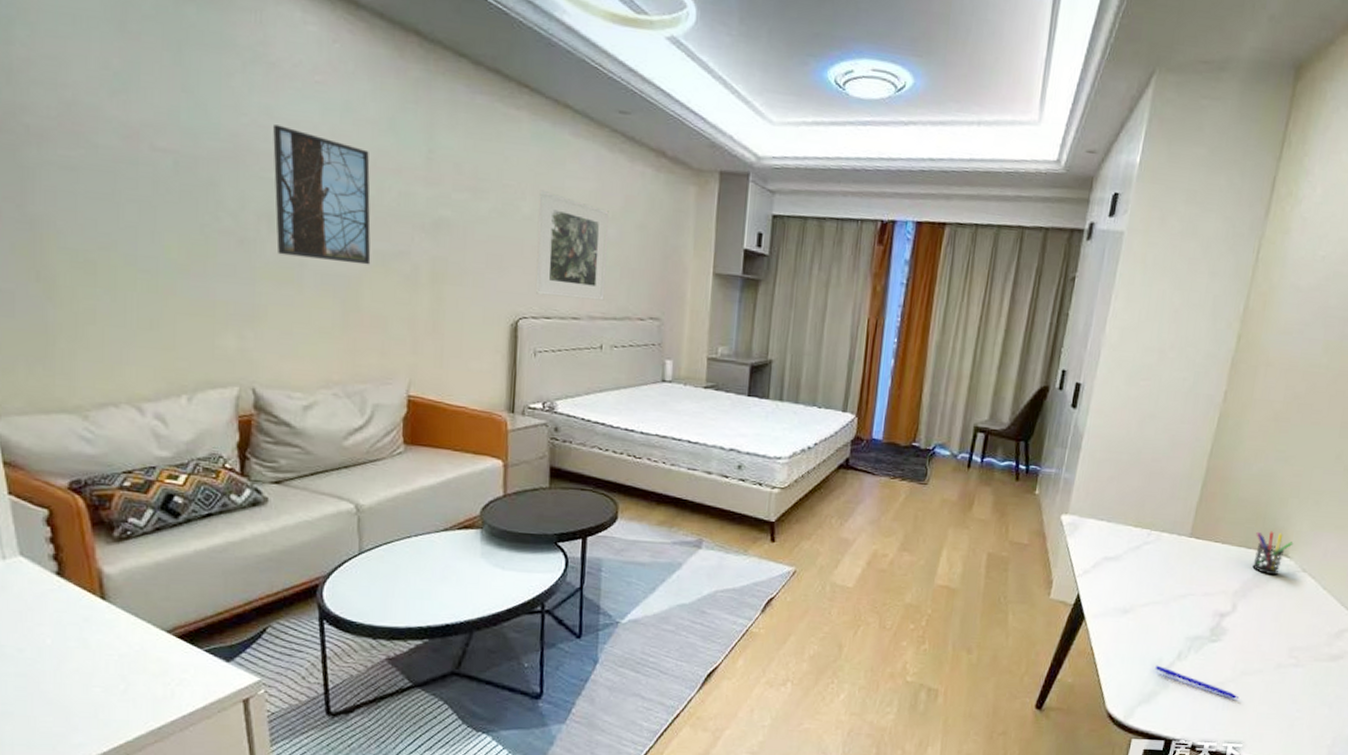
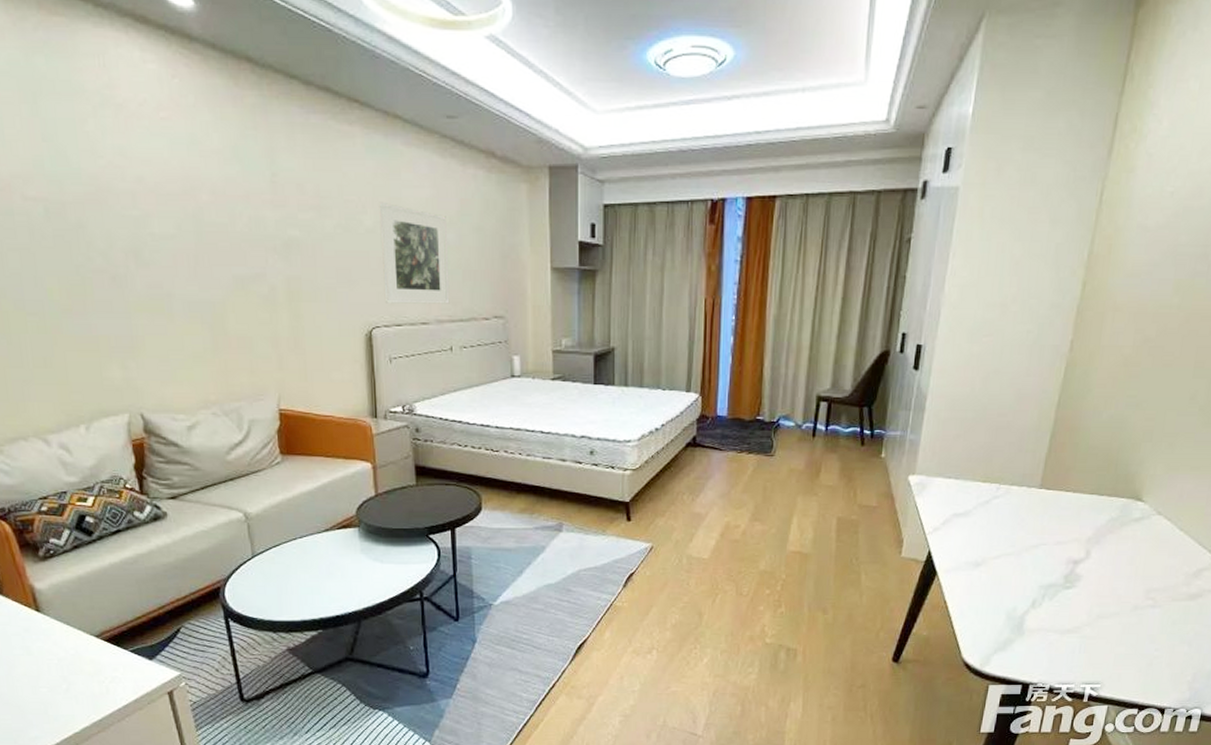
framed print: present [273,124,371,265] -> none [128,164,231,290]
pen: present [1155,665,1240,699] -> none [1009,614,1096,642]
pen holder: present [1252,531,1294,576] -> none [1105,477,1147,520]

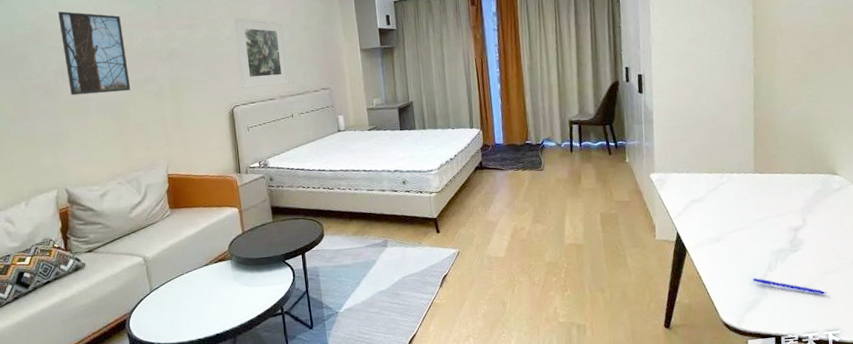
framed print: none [128,164,231,290] -> present [58,11,131,96]
pen: none [1009,614,1096,642] -> present [752,277,828,295]

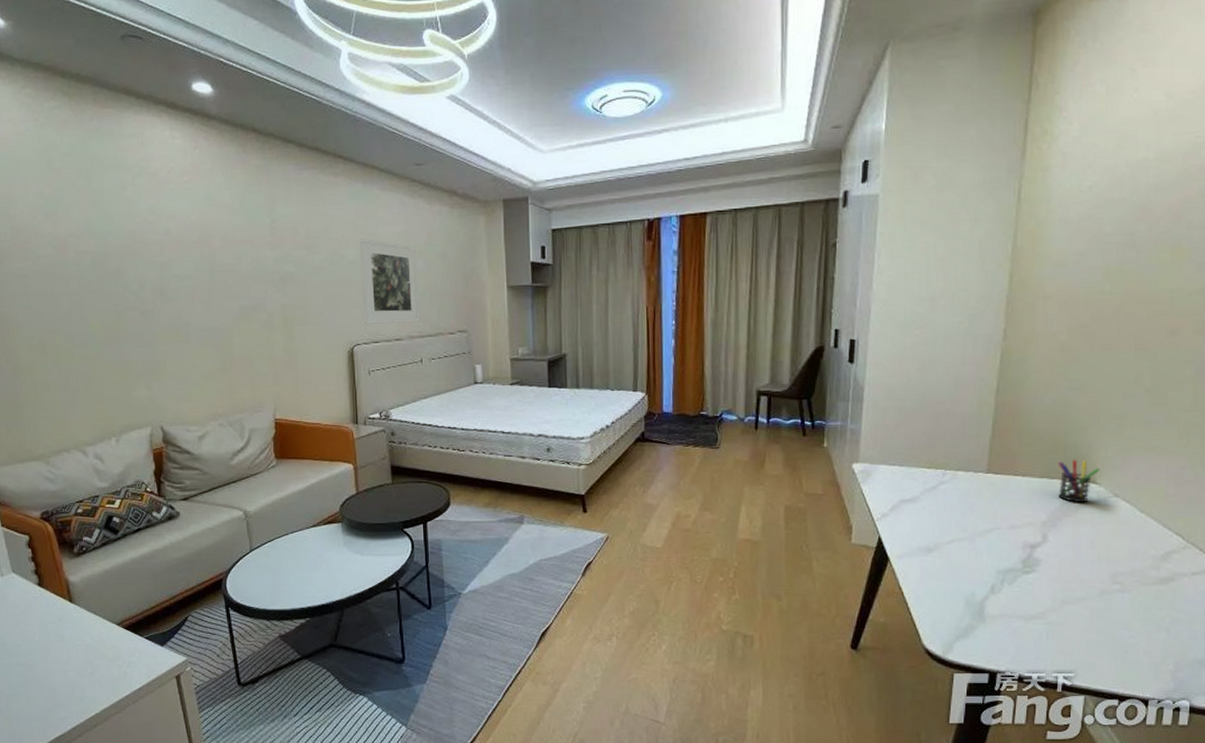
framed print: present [58,11,131,96] -> none [158,219,237,320]
pen: present [752,277,828,295] -> none [968,600,1064,628]
pen holder: none [807,157,839,192] -> present [1058,459,1100,503]

